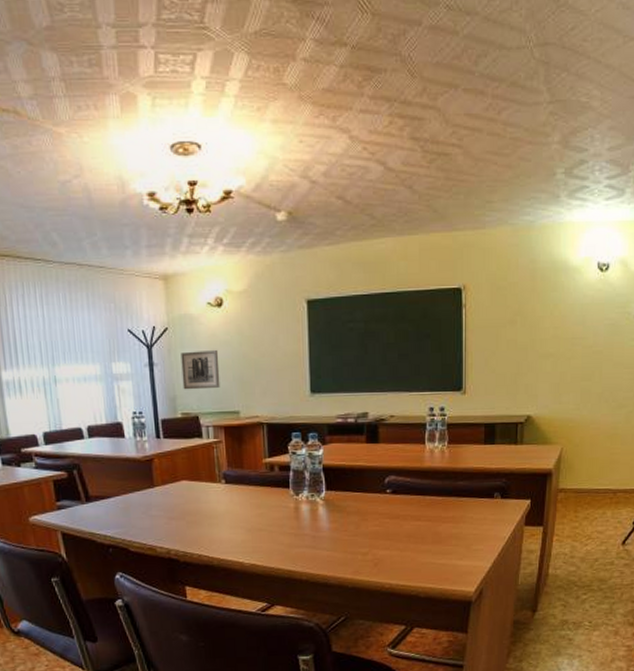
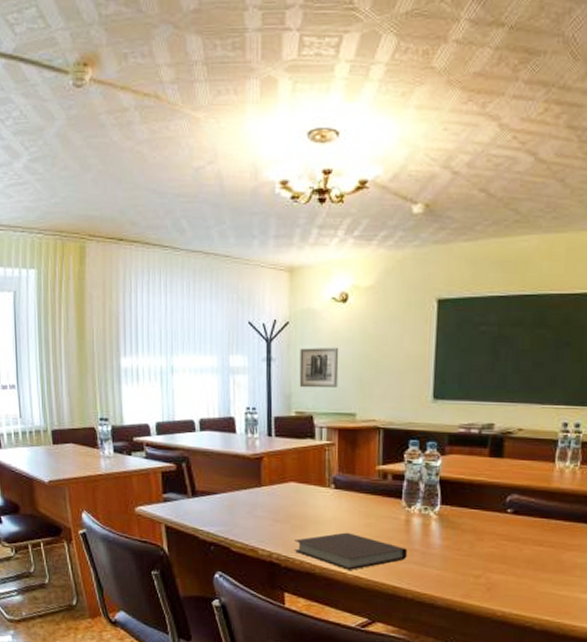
notebook: none [191,524,298,559] -> present [294,532,407,570]

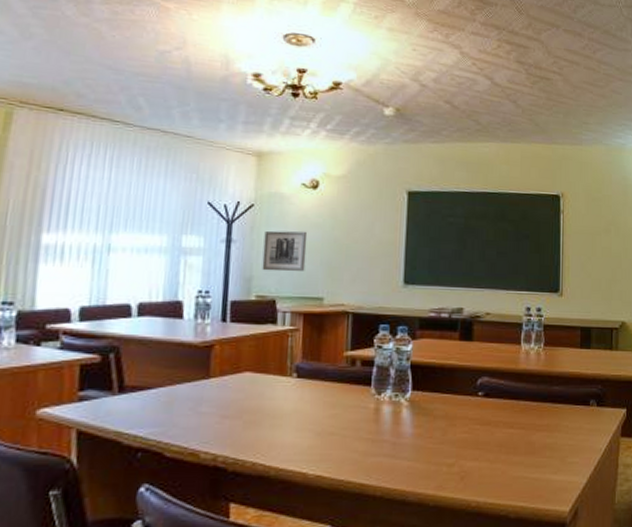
notebook: present [294,532,407,570] -> none [245,426,376,469]

